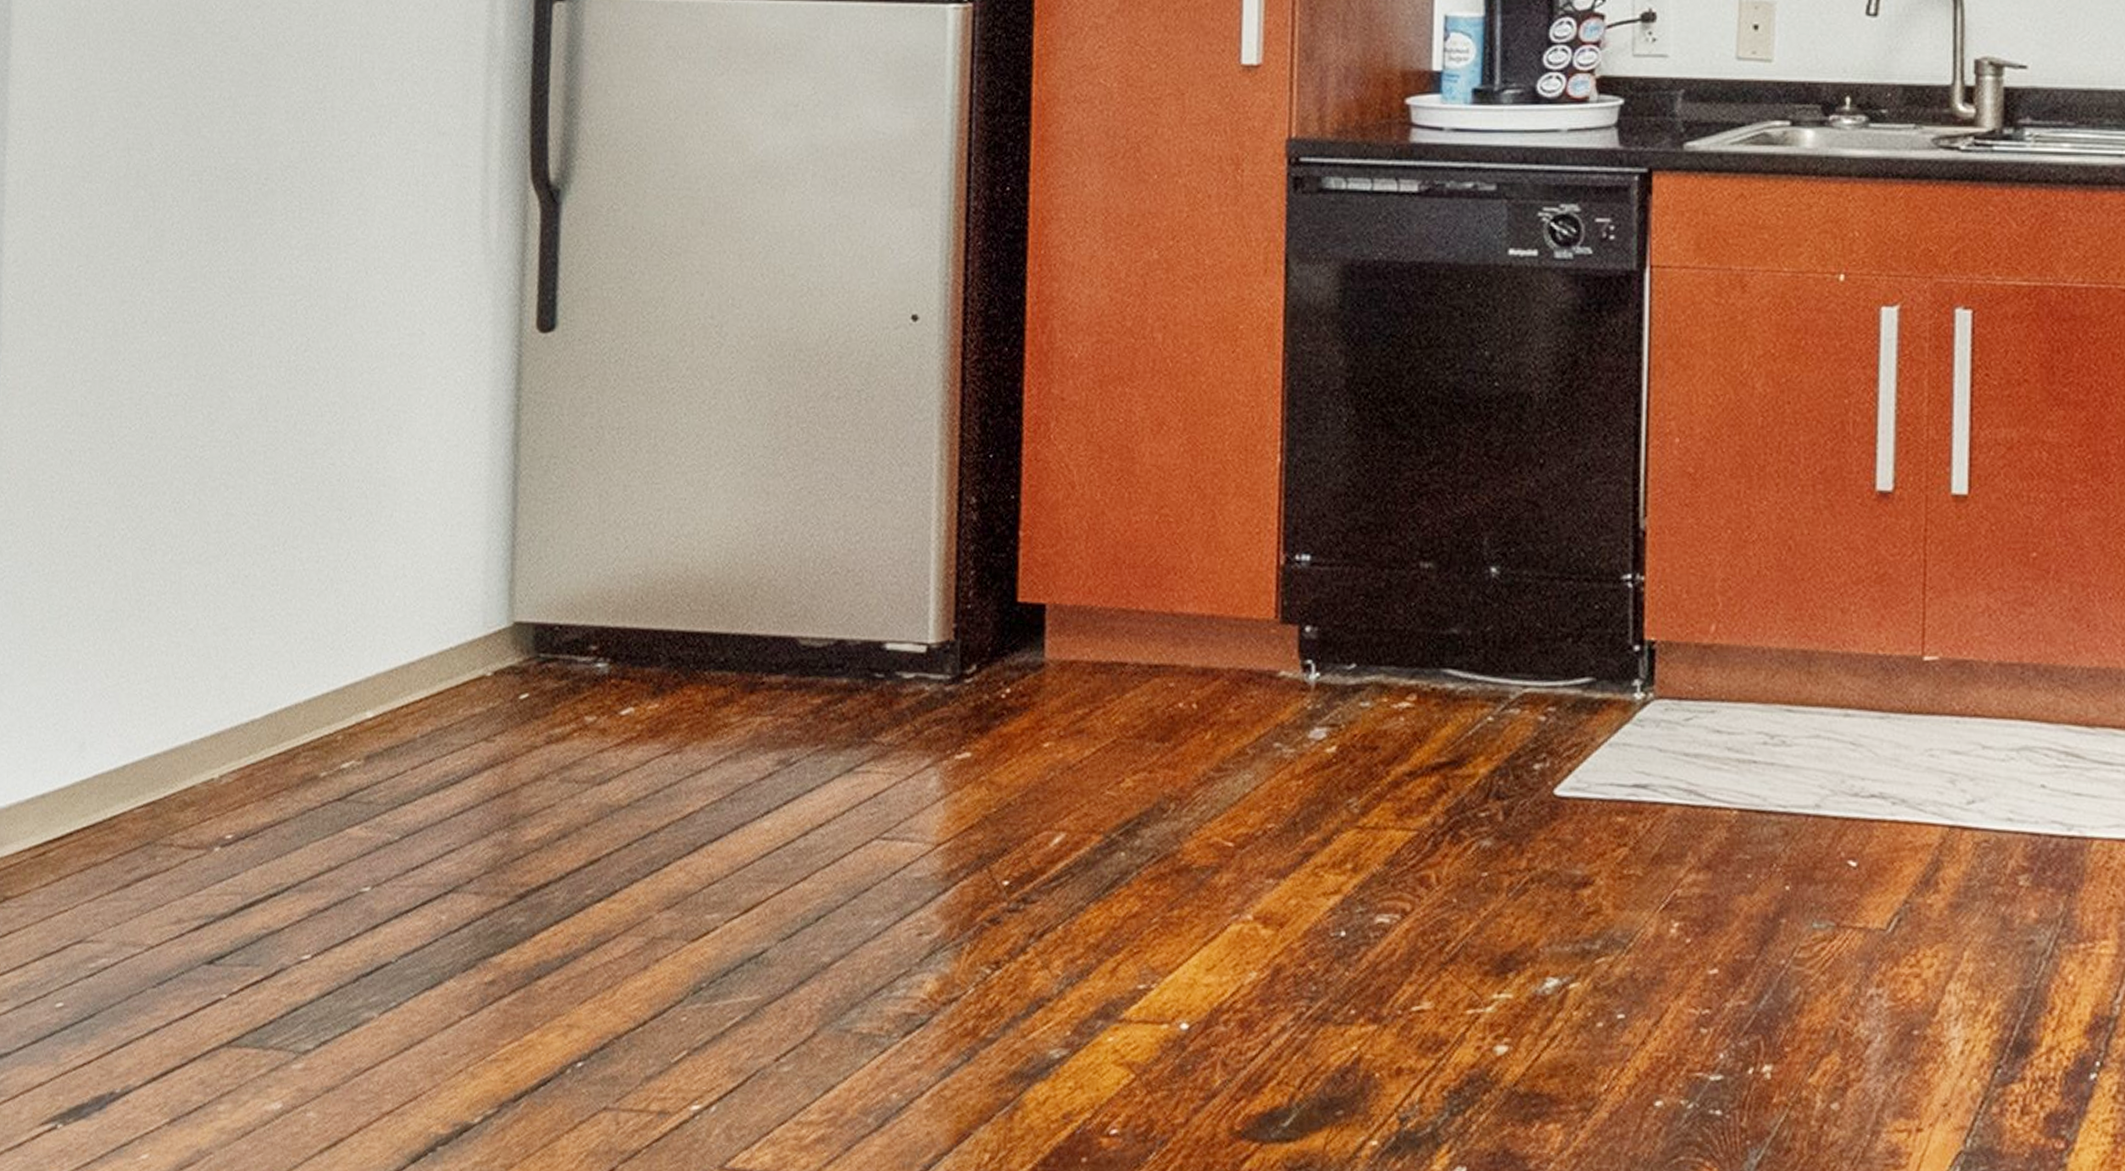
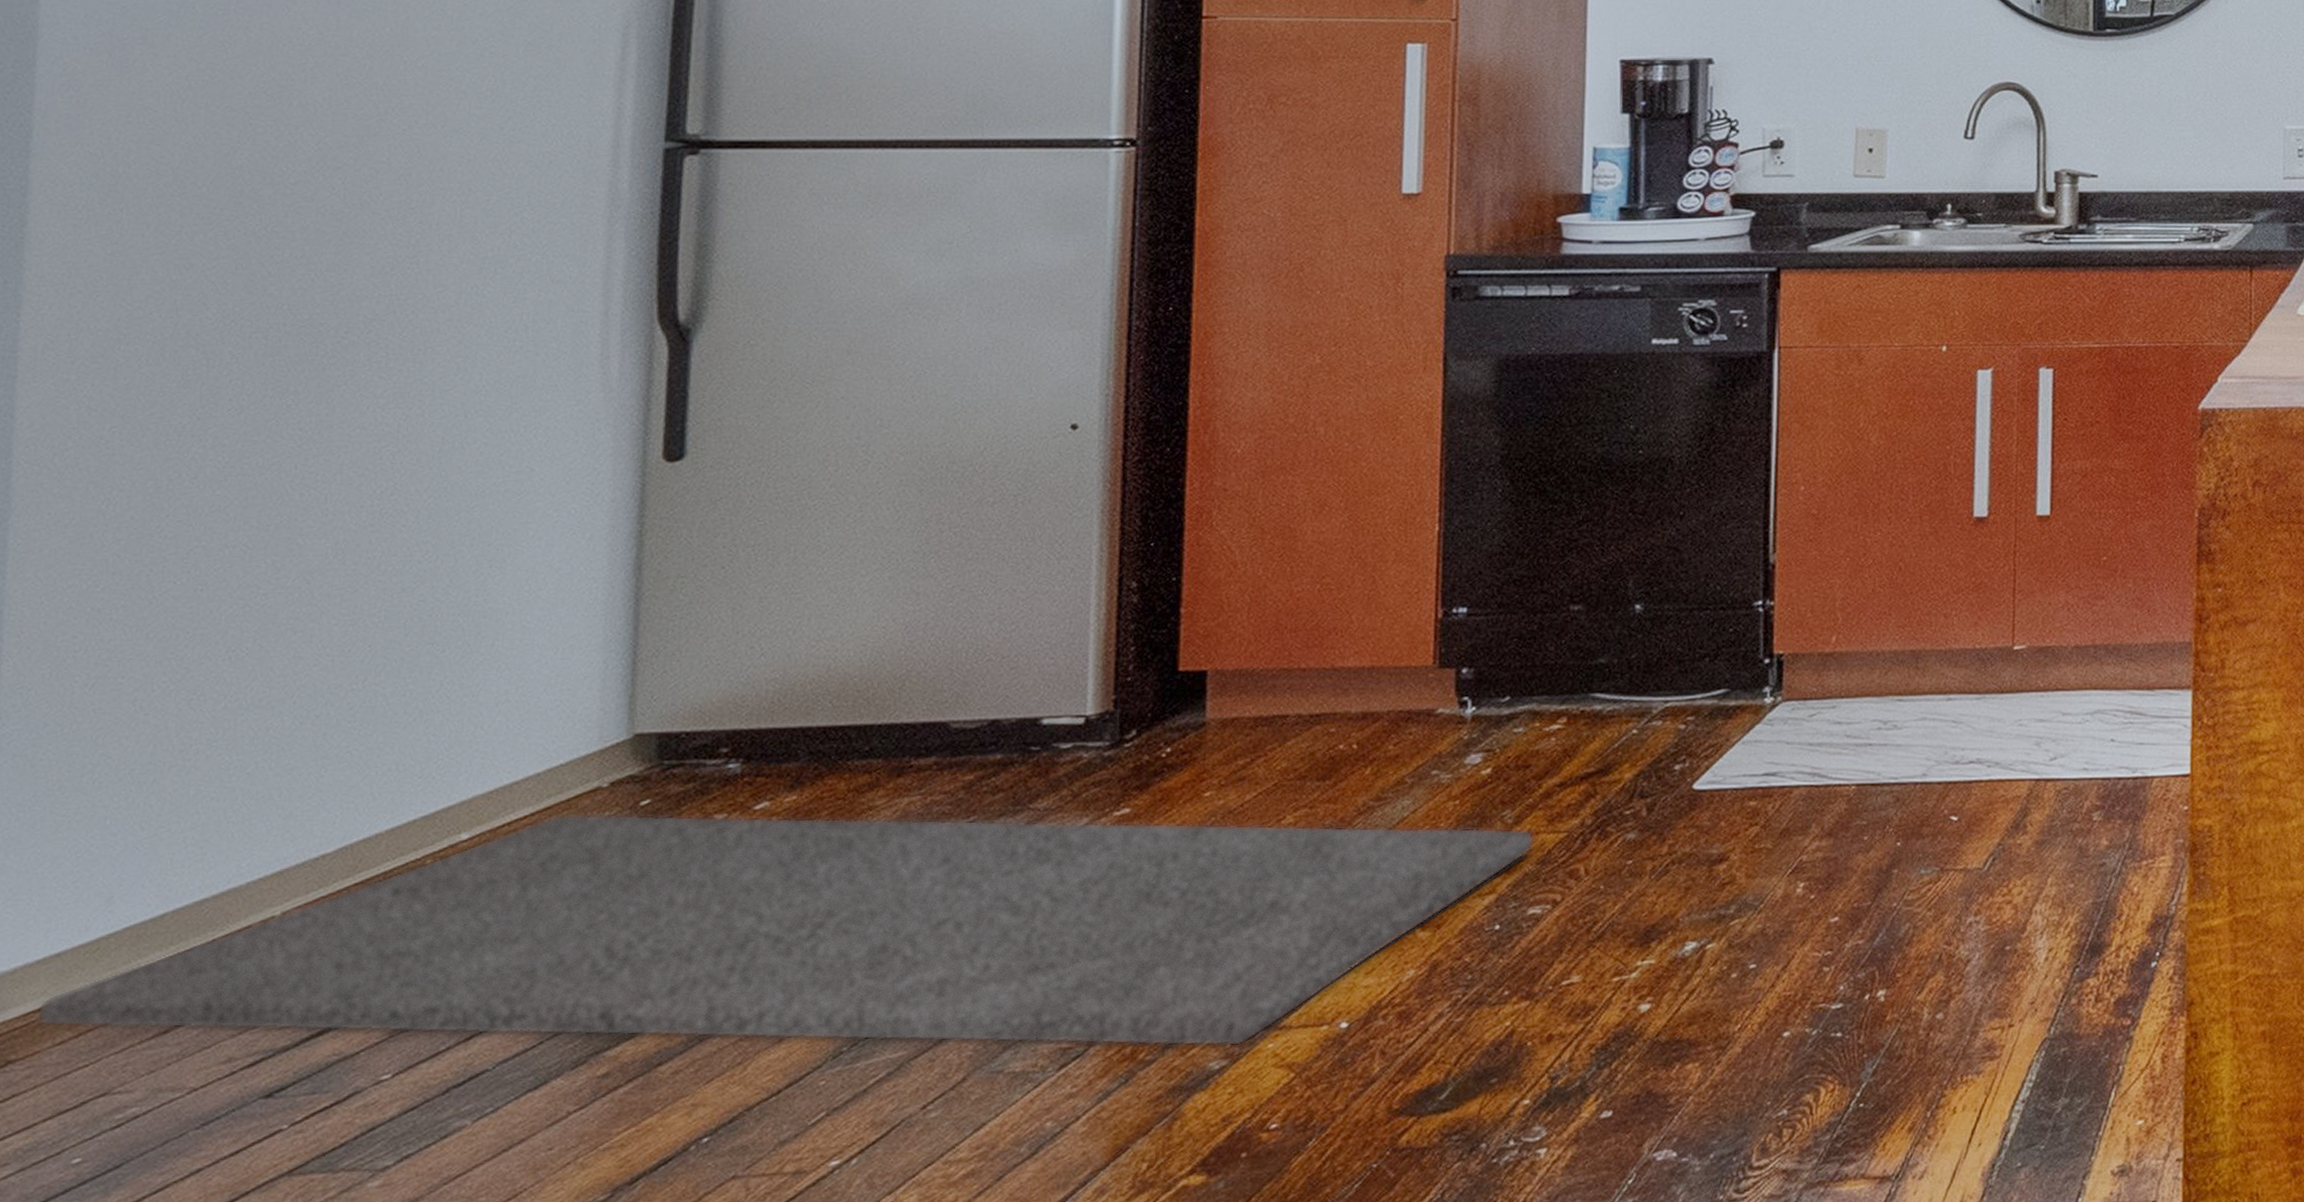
rug: none [27,701,1382,1035] -> present [37,813,1535,1047]

